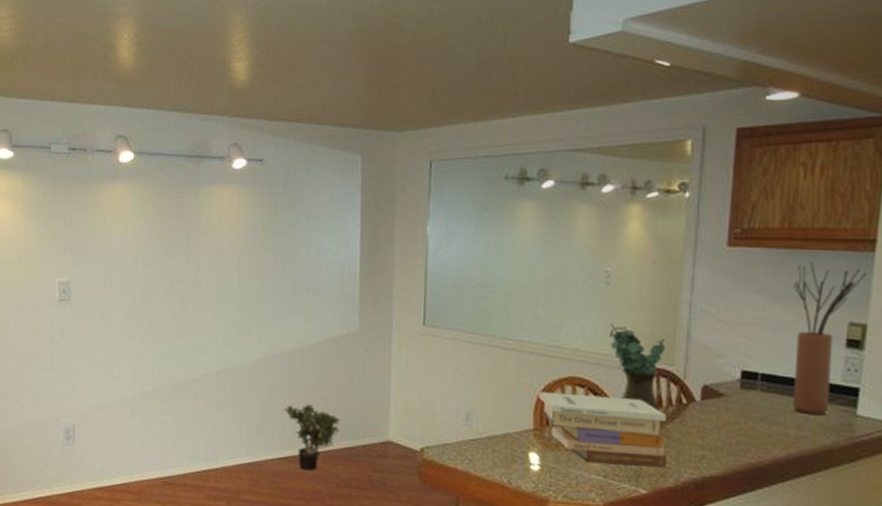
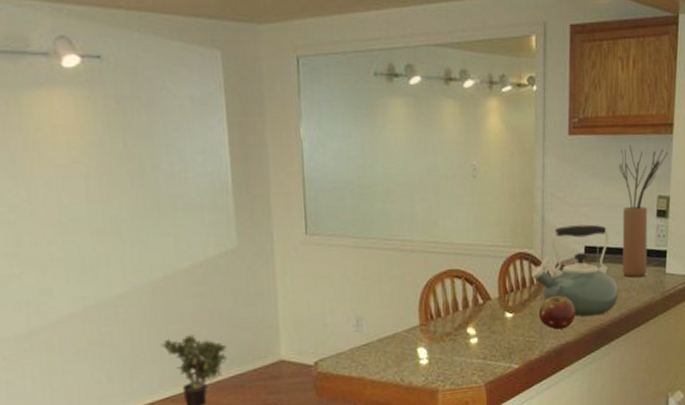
books: present [539,391,668,468] -> none [422,283,532,348]
vase: present [610,322,666,411] -> none [479,213,526,291]
kettle: none [670,345,787,452] -> present [531,224,619,317]
fruit: none [677,421,725,460] -> present [539,295,576,330]

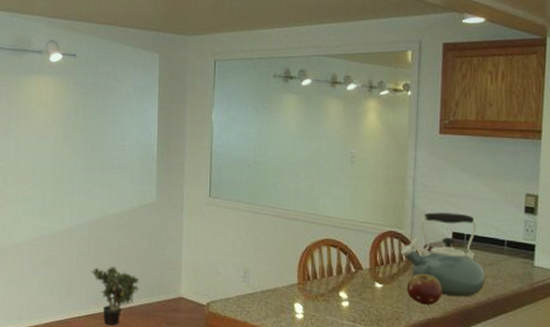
vase: present [619,145,668,278] -> none [487,146,537,267]

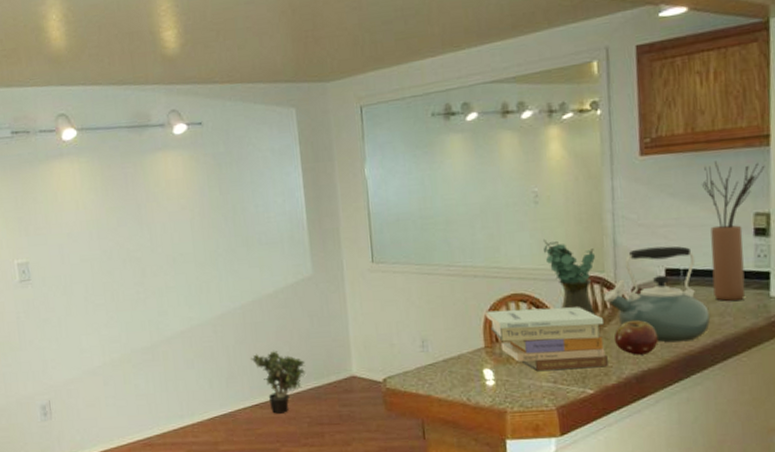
books: none [302,252,400,312] -> present [486,307,608,371]
vase: none [355,194,397,266] -> present [543,238,596,316]
vase: none [487,146,537,267] -> present [702,161,765,302]

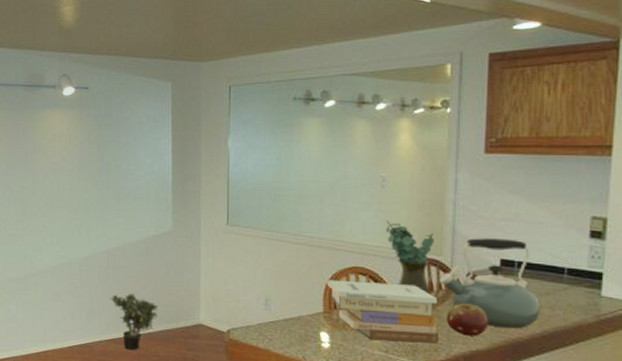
vase: present [702,161,765,302] -> none [543,165,605,297]

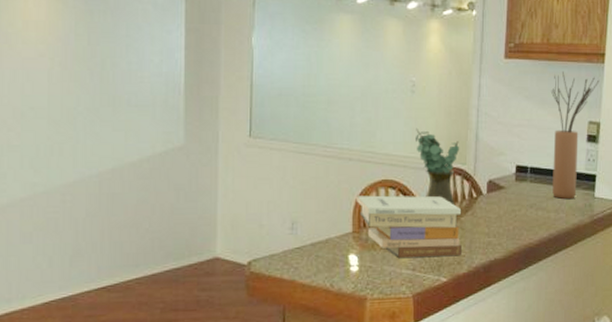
potted plant: present [110,292,158,350] -> none [103,225,165,298]
kettle: present [440,238,541,329] -> none [463,145,549,235]
fruit: present [447,303,488,336] -> none [469,211,505,246]
vase: none [543,165,605,297] -> present [551,71,600,200]

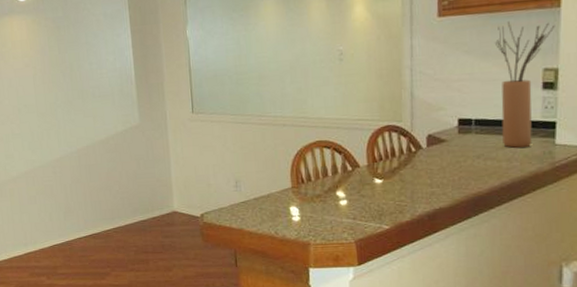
books: present [357,195,462,258] -> none [293,152,403,208]
vase: present [416,127,460,206] -> none [347,92,395,160]

